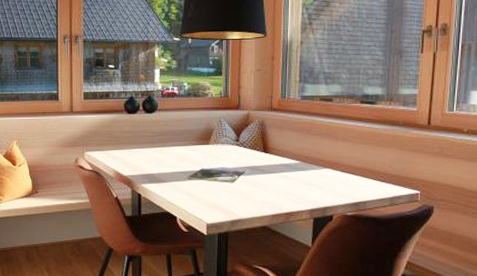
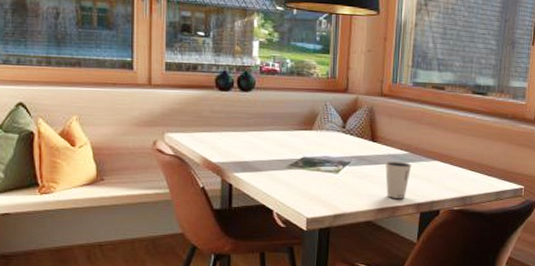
dixie cup: none [277,170,303,205] -> present [385,161,412,198]

